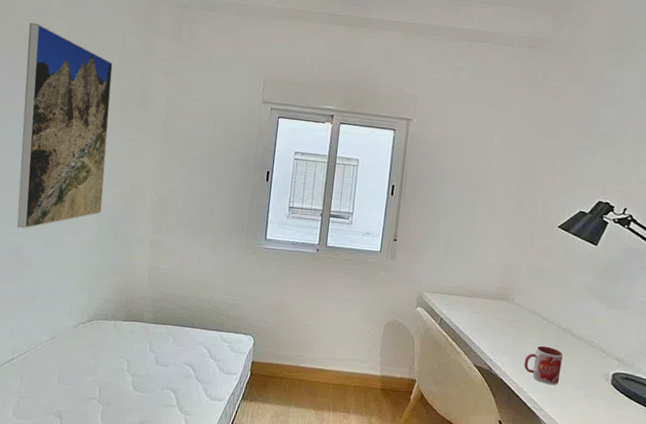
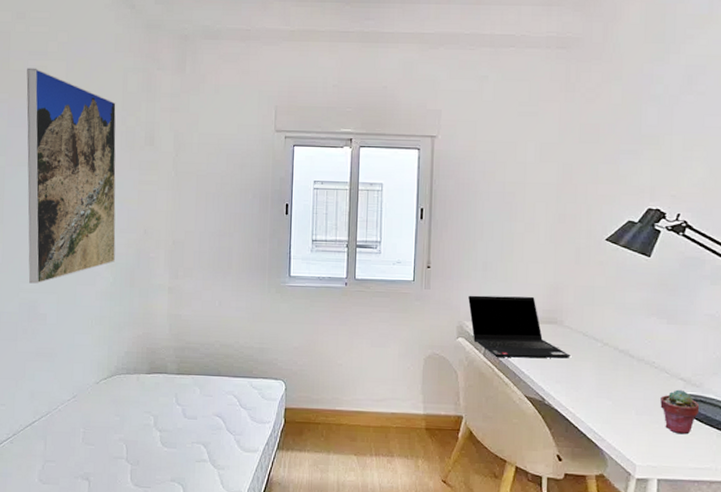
laptop computer: none [429,268,518,333] -> present [468,295,571,359]
mug: present [524,345,563,386] -> none [580,370,622,413]
potted succulent: none [595,367,630,409] -> present [660,389,700,435]

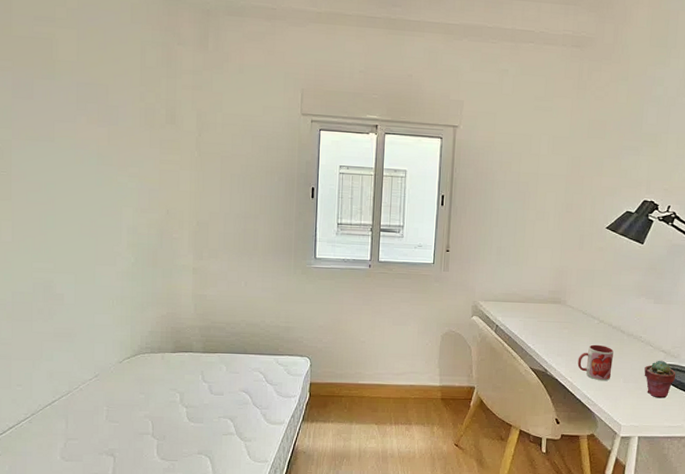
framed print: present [26,68,116,284] -> none [32,34,136,263]
laptop computer: present [468,295,571,359] -> none [483,277,571,334]
mug: none [580,370,622,413] -> present [577,344,614,381]

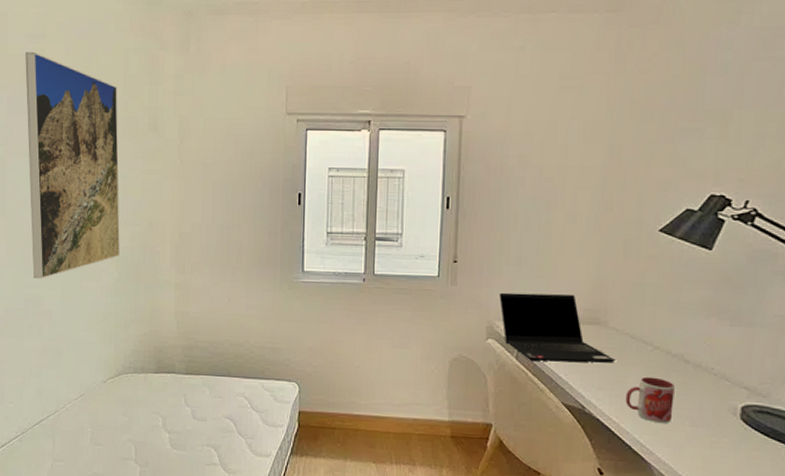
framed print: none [32,34,136,263] -> present [25,51,120,279]
laptop computer: none [483,277,571,334] -> present [499,292,615,363]
potted succulent: present [644,360,676,398] -> none [719,399,766,450]

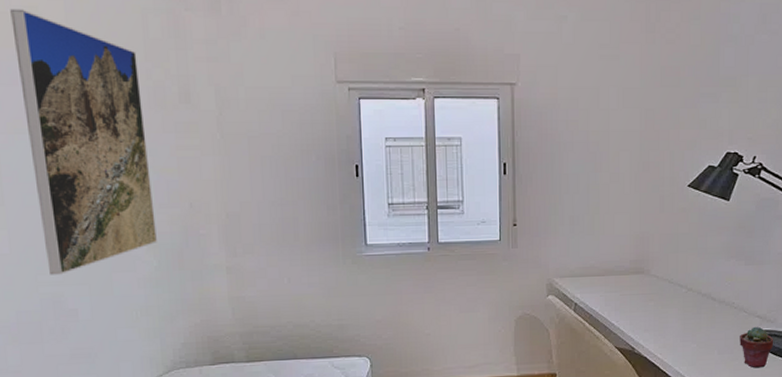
laptop computer: present [499,292,615,363] -> none [557,248,657,311]
mug: present [625,376,675,424] -> none [667,315,705,355]
potted succulent: none [719,399,766,450] -> present [740,326,774,368]

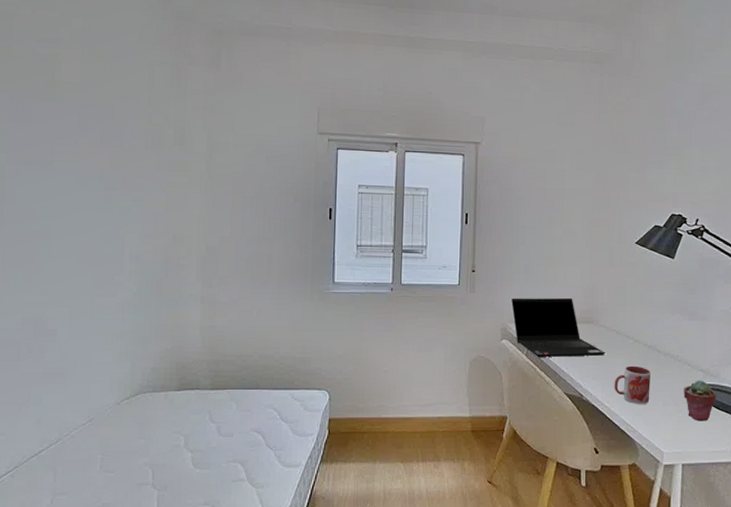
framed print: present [10,8,157,275] -> none [33,55,141,296]
laptop computer: none [557,248,657,311] -> present [511,297,605,357]
mug: none [667,315,705,355] -> present [614,366,651,405]

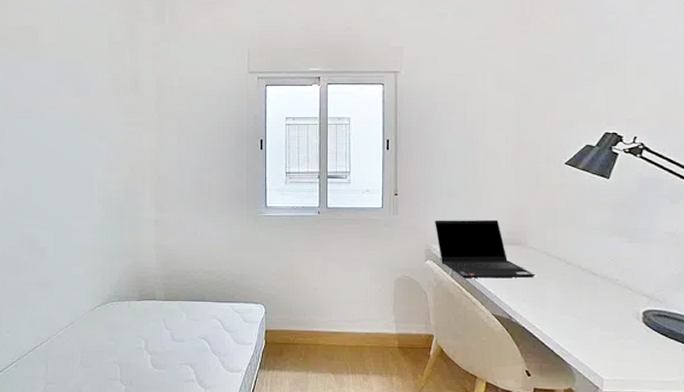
mug: present [614,366,651,405] -> none [545,288,586,329]
potted succulent: present [684,380,717,421] -> none [625,305,664,349]

